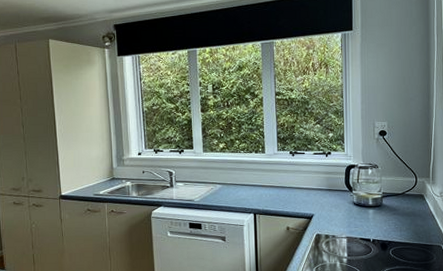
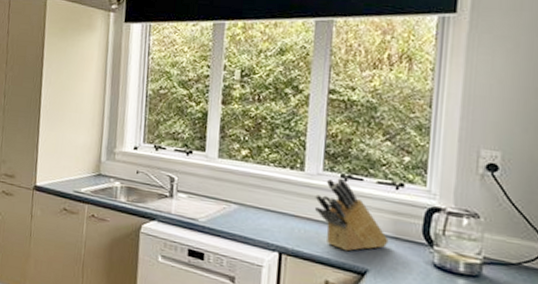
knife block: none [274,154,325,205] -> present [315,178,389,252]

